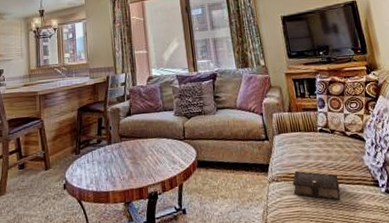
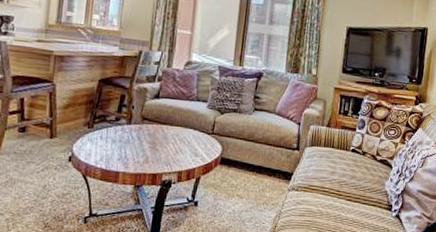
book: present [285,170,341,200] -> none [304,183,357,217]

